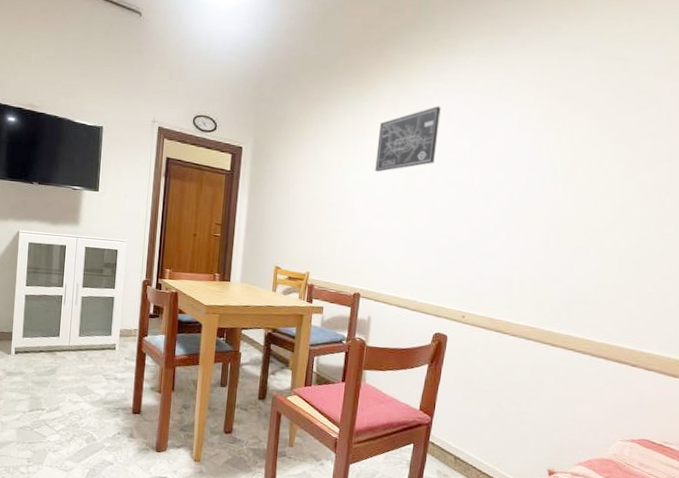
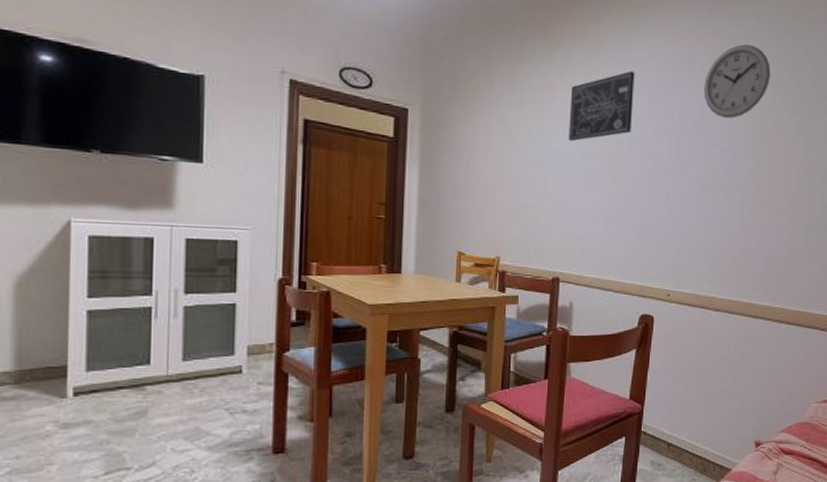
wall clock: none [511,73,587,148] -> present [704,44,771,119]

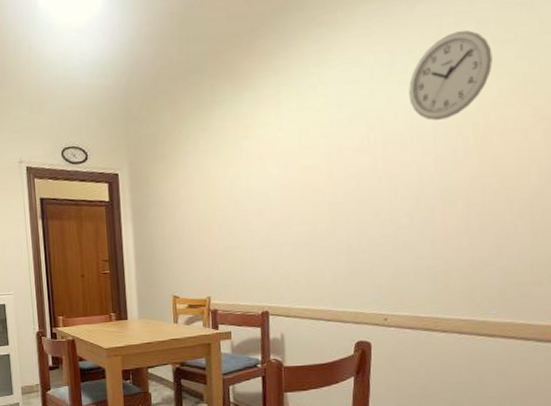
wall art: present [568,71,635,142] -> none [263,92,330,177]

